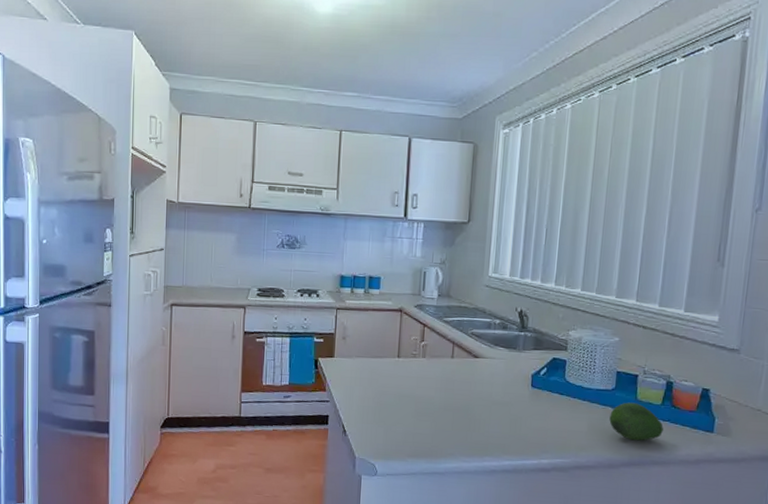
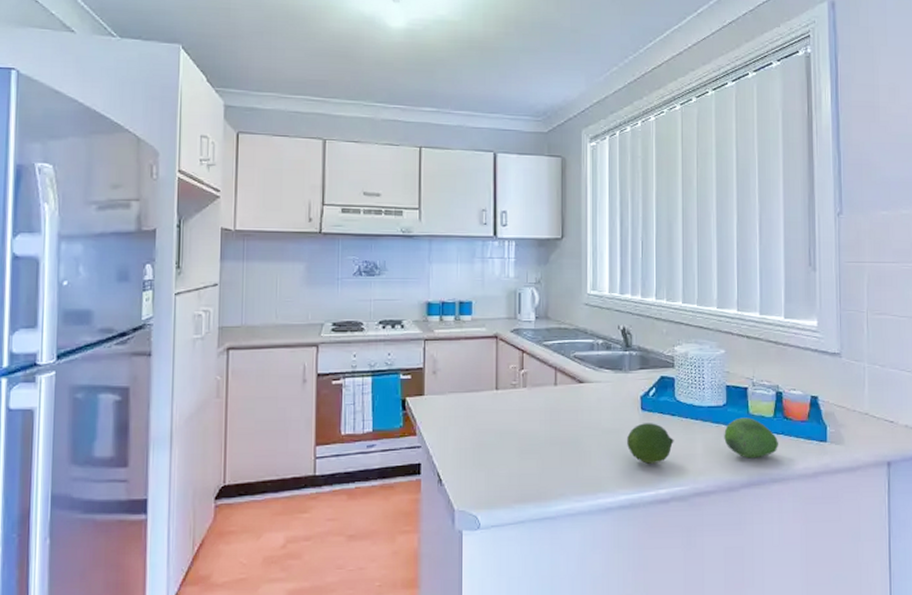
fruit: none [515,399,560,436] -> present [627,423,674,464]

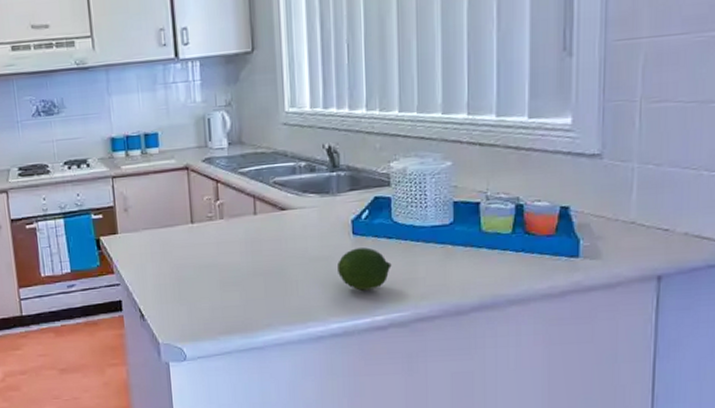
fruit: present [724,417,779,459] -> none [451,235,519,280]

